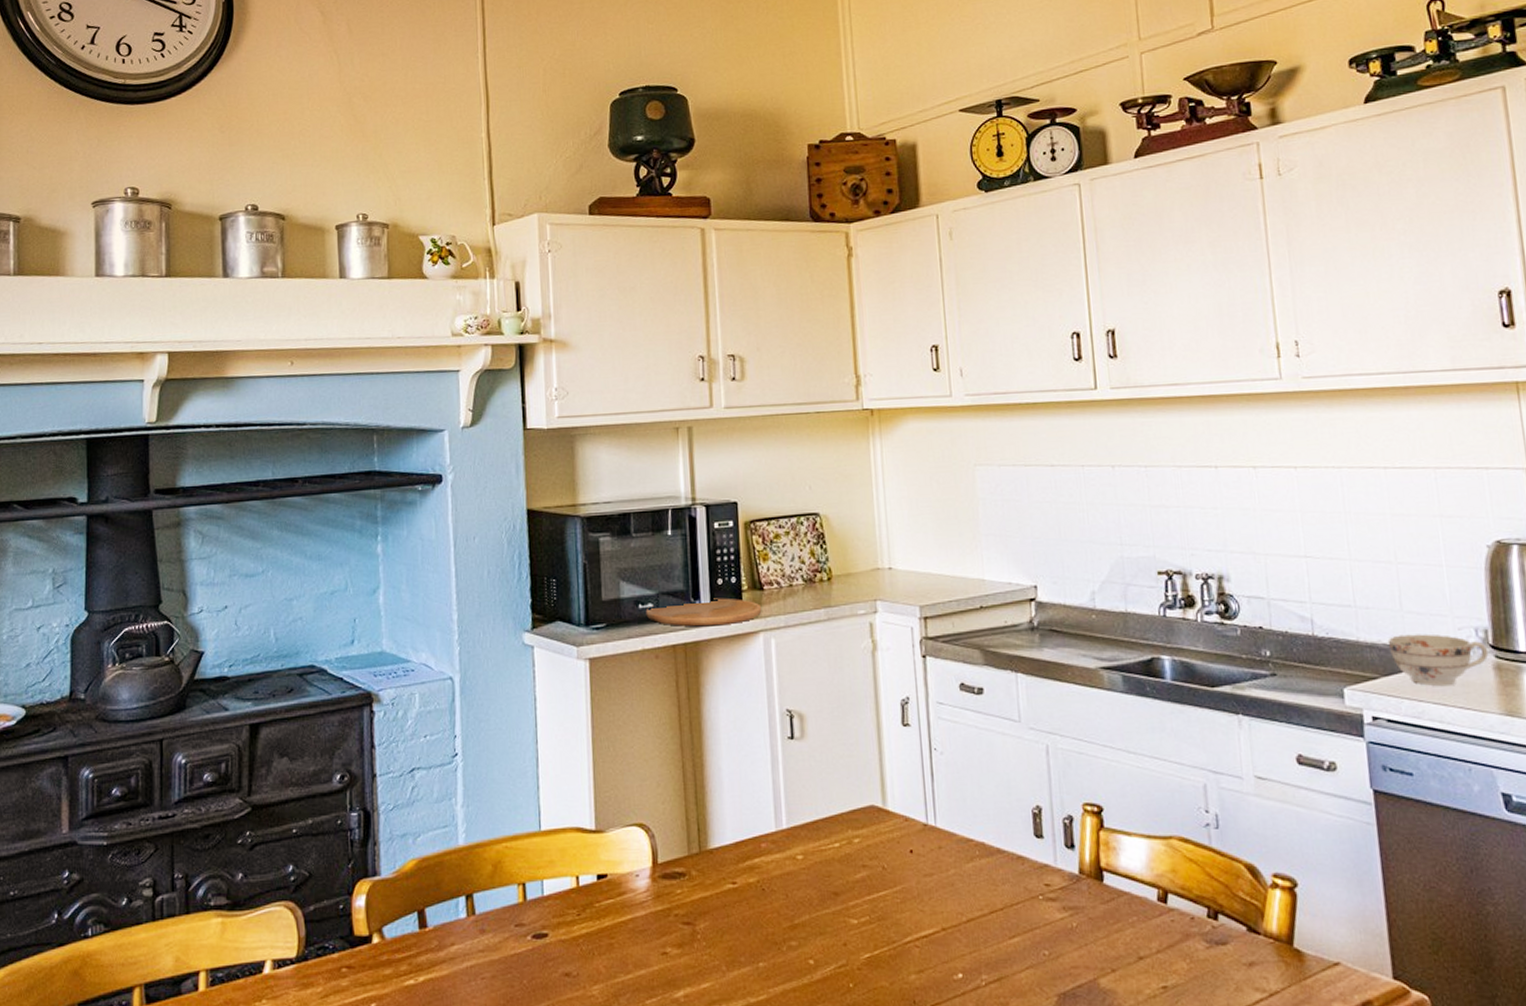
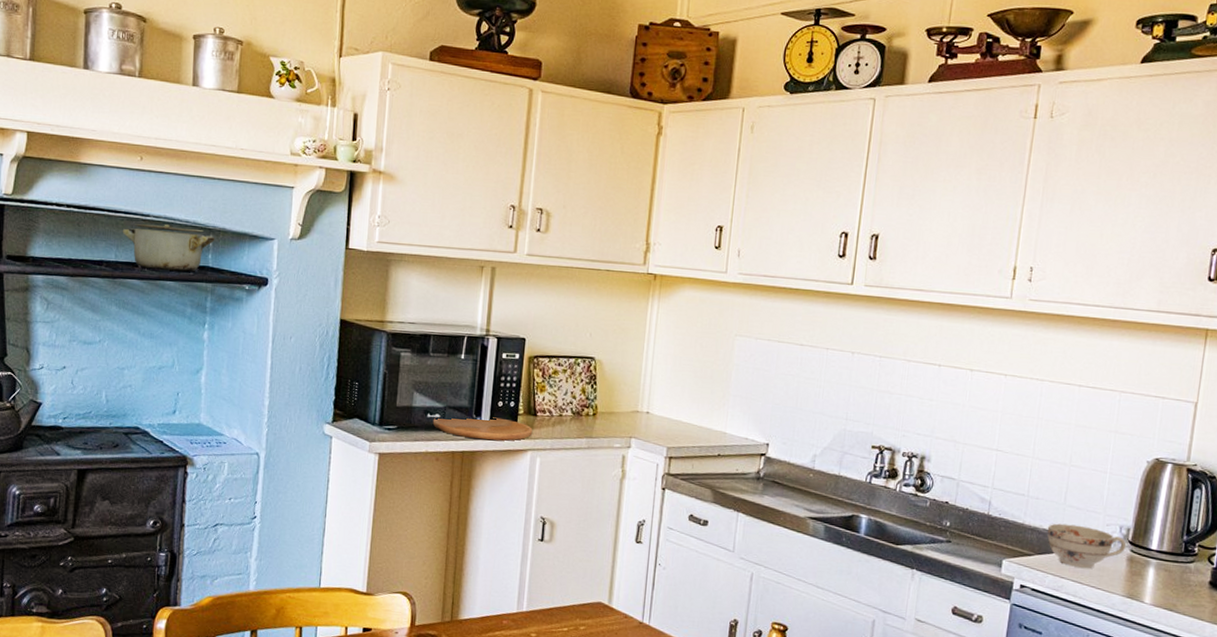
cooking pot: none [277,431,380,483] -> present [122,224,215,272]

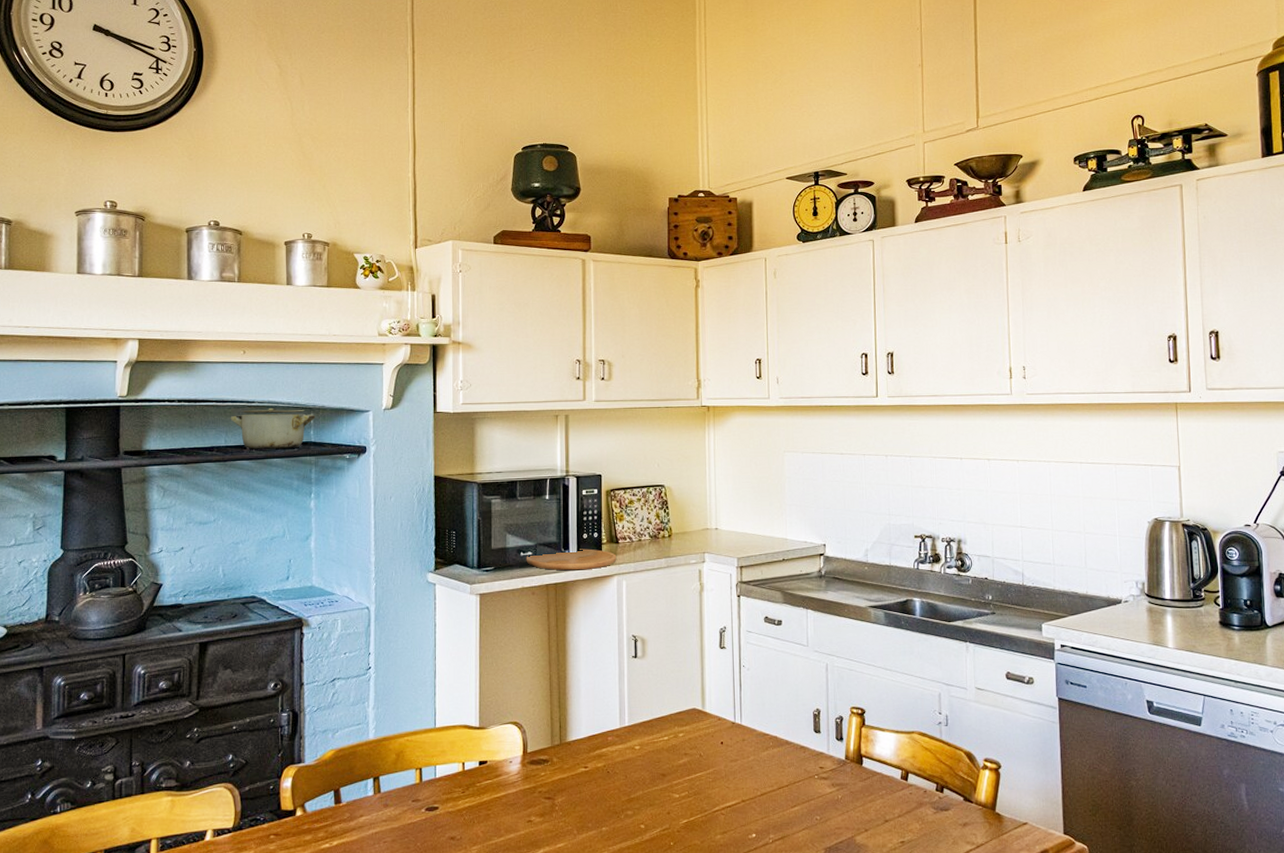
teacup: present [1047,523,1127,568] -> none [1075,585,1144,623]

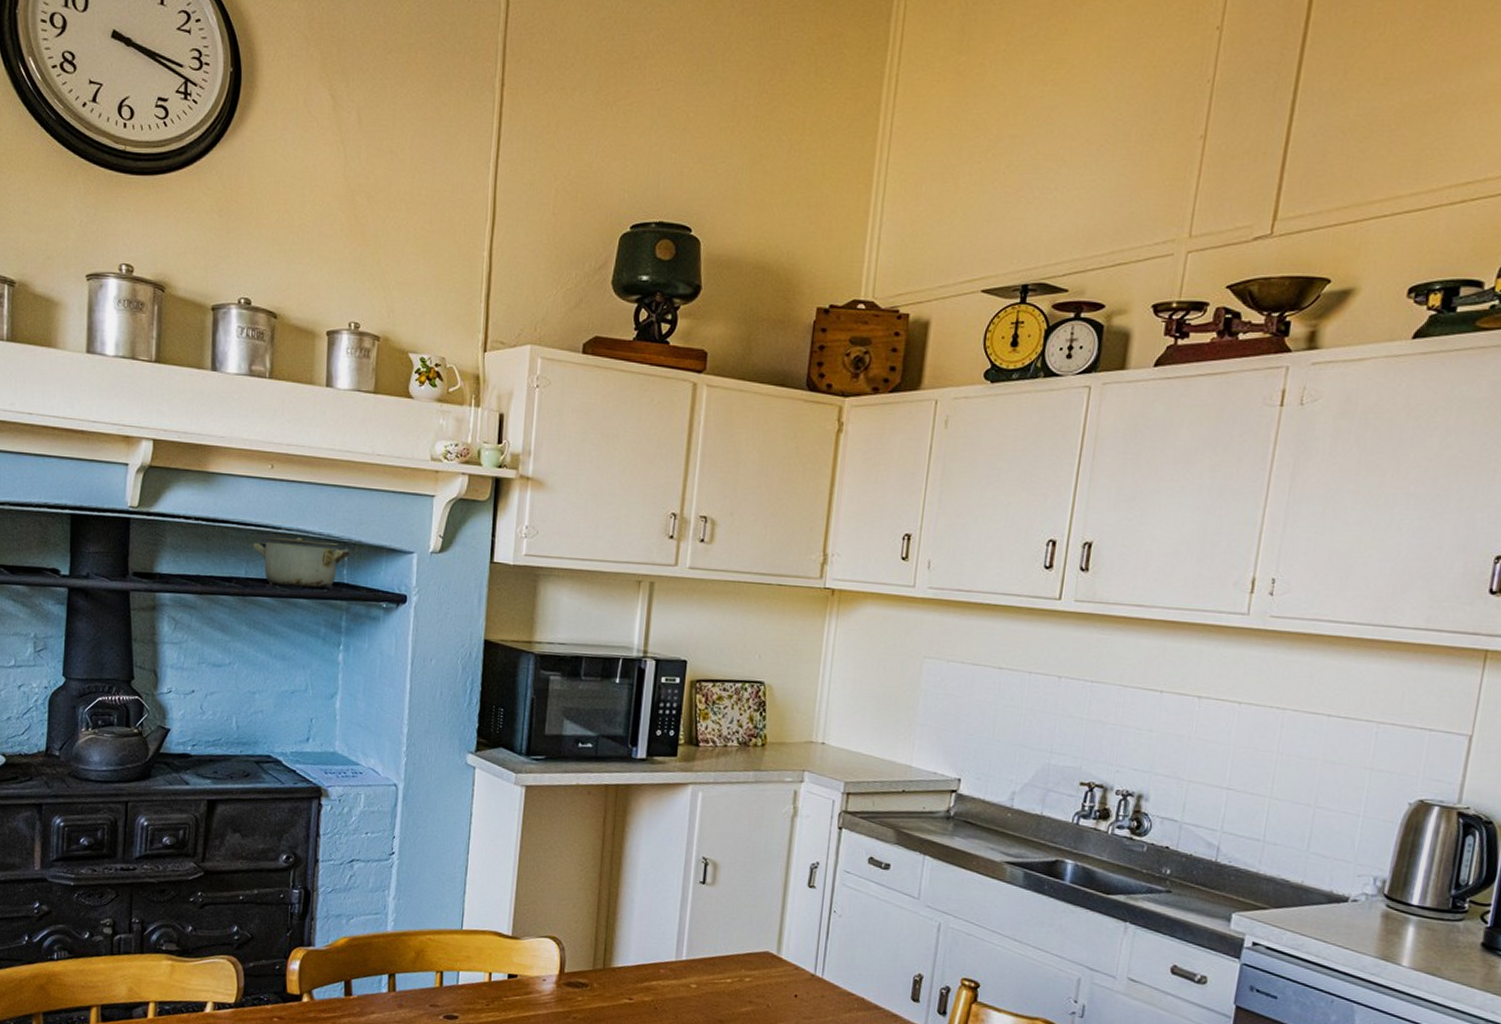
cutting board: present [526,549,617,571] -> none [584,746,695,774]

